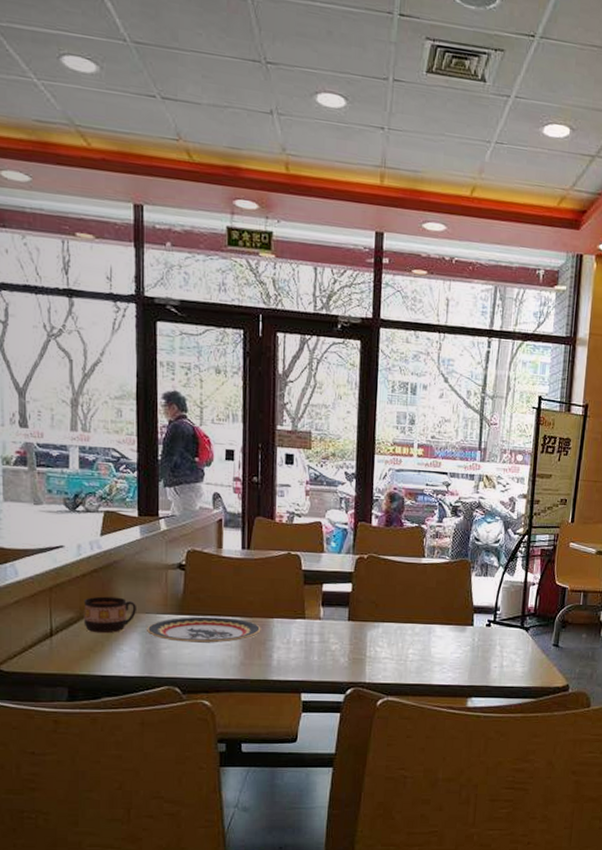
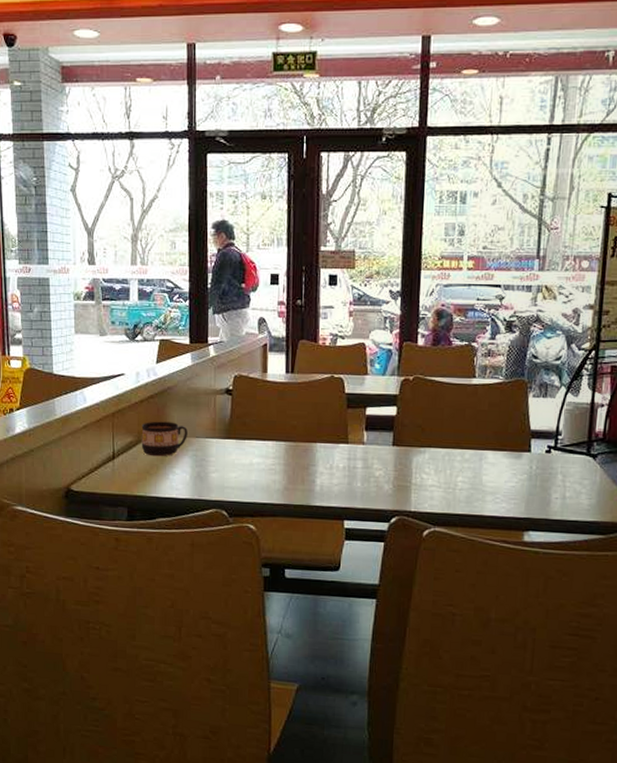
plate: present [147,616,261,643] -> none [197,440,304,468]

